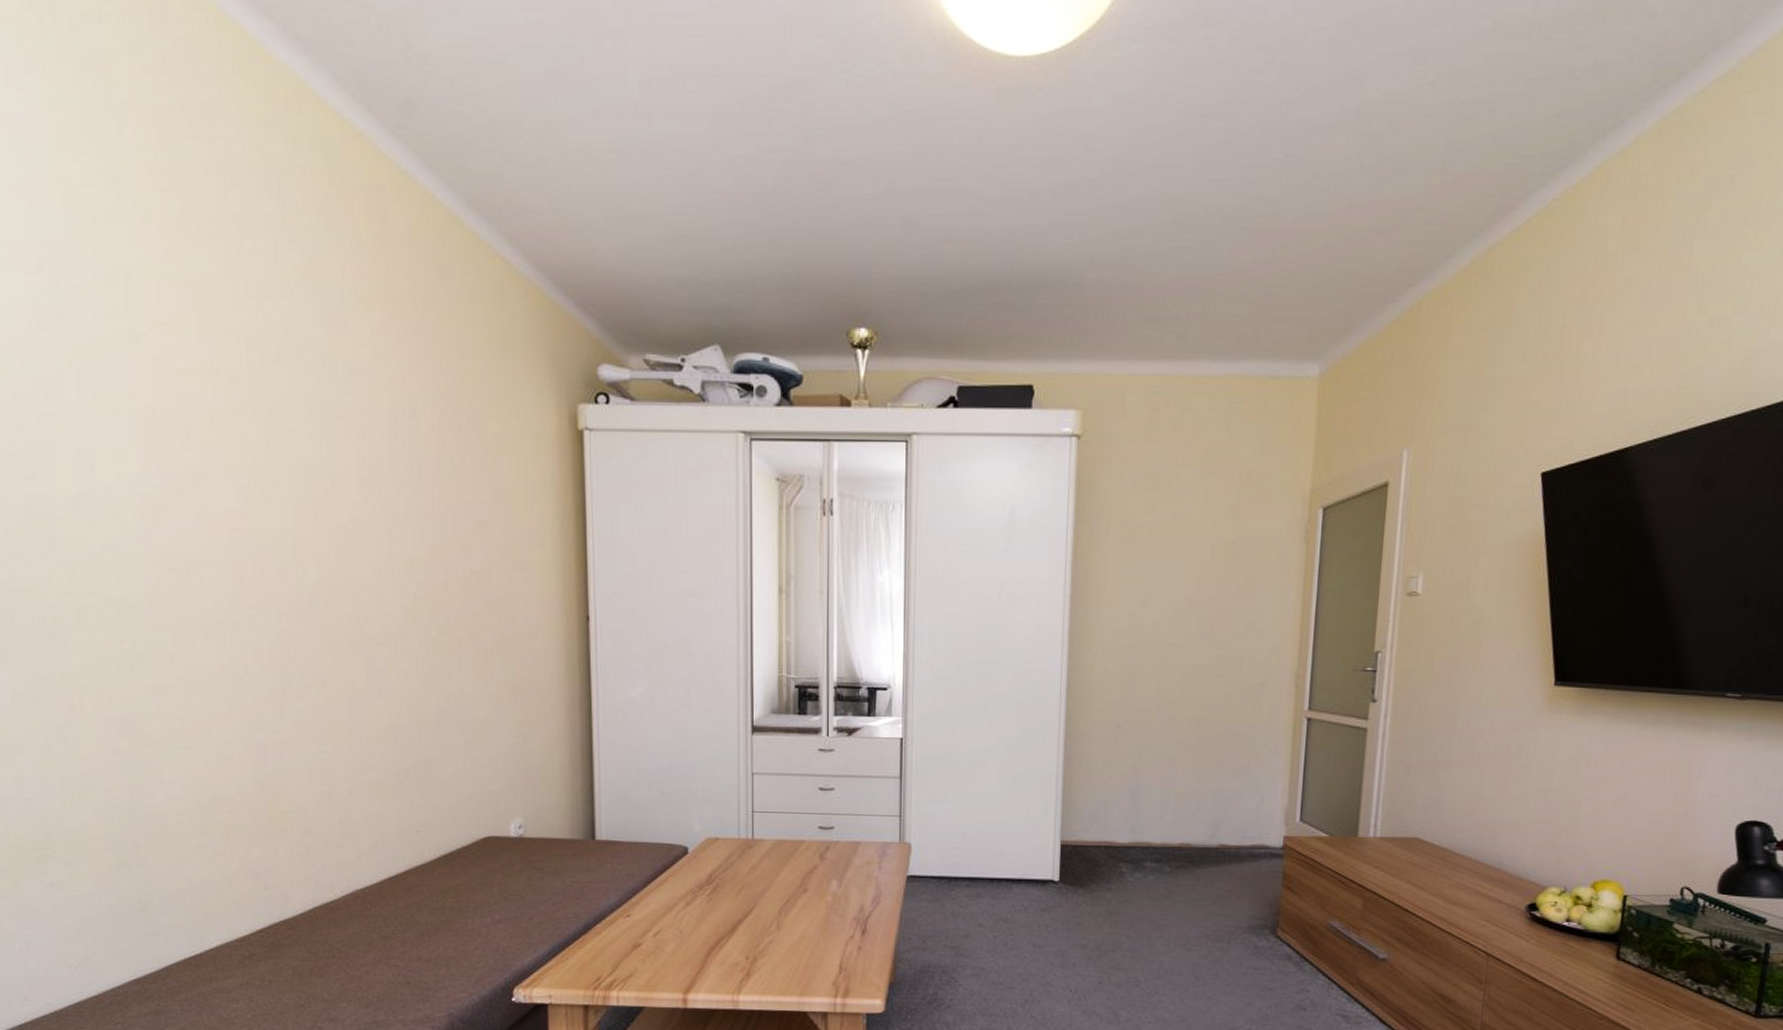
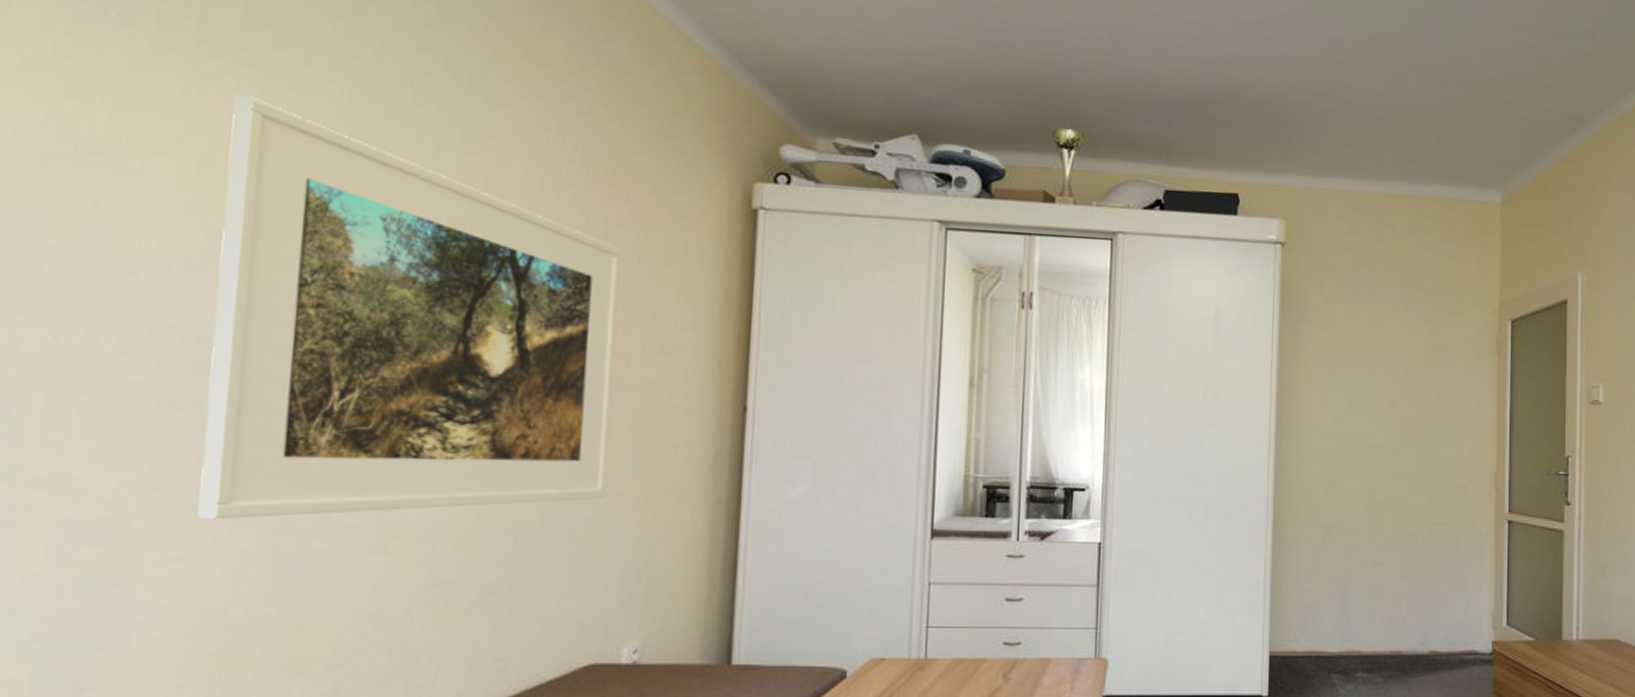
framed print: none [162,352,485,717] -> present [197,95,622,520]

